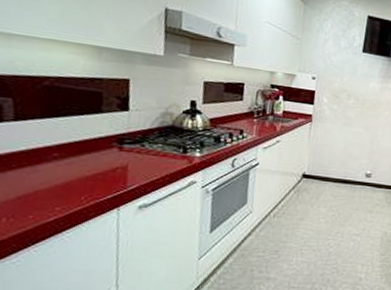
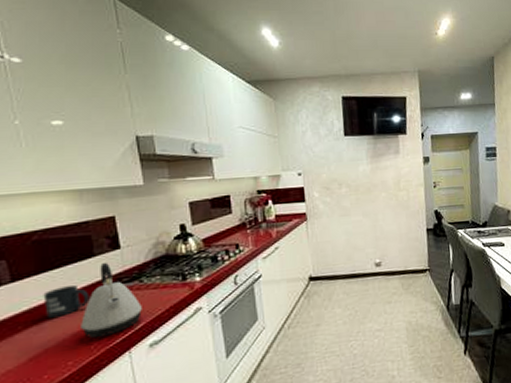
mug: none [42,135,90,163] -> present [43,285,90,318]
kettle: none [75,121,139,191] -> present [81,263,142,338]

